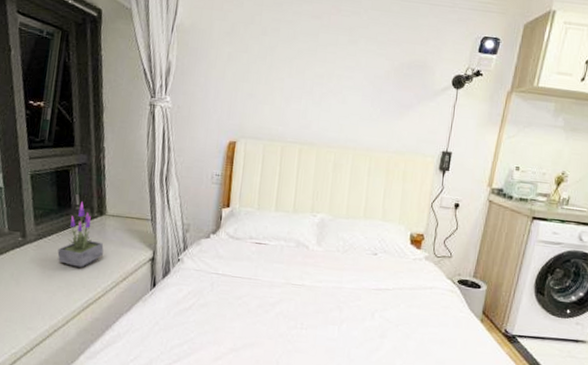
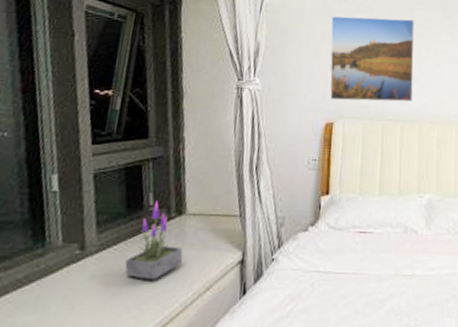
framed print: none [234,37,319,125] -> present [330,15,415,102]

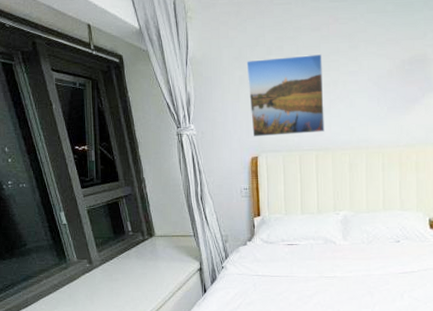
potted plant: present [125,201,183,280] -> none [120,227,158,283]

